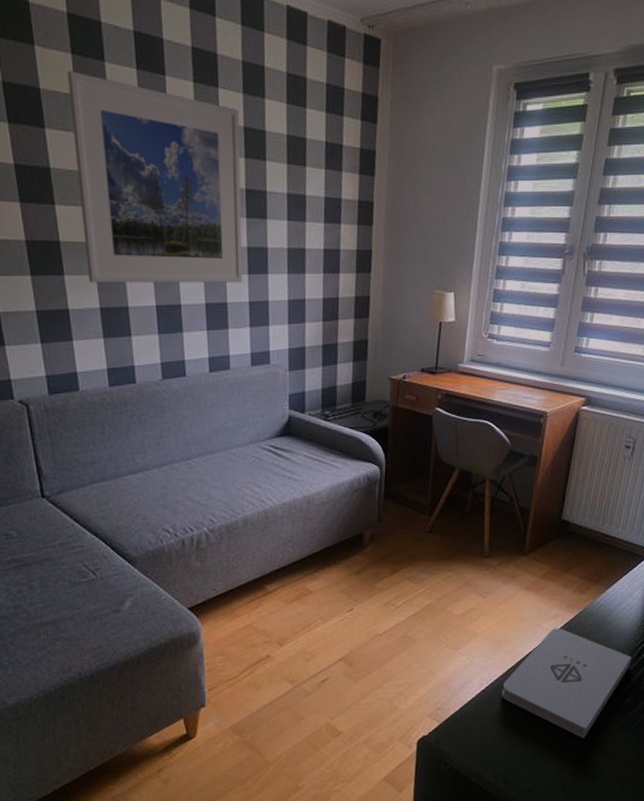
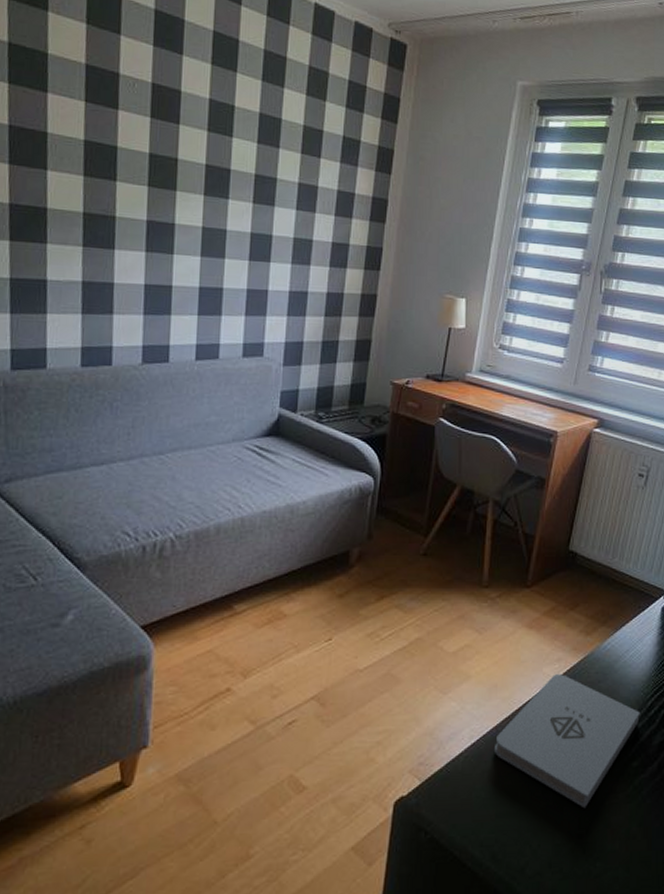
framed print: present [67,71,243,284] -> none [73,40,255,269]

